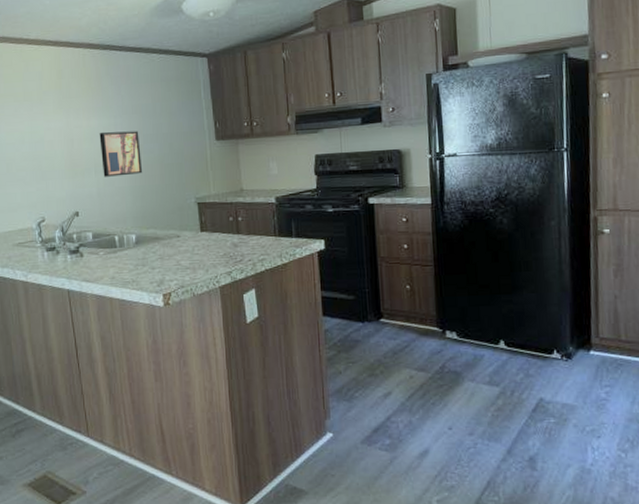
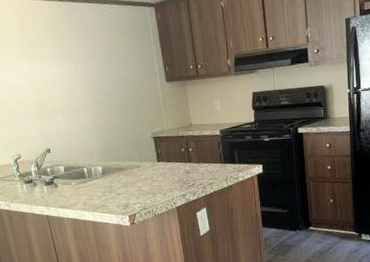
wall art: present [99,131,143,177] -> none [62,75,104,118]

